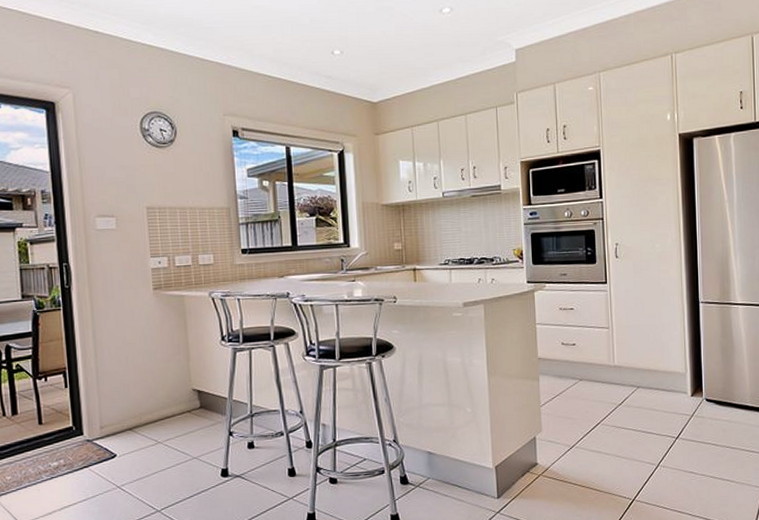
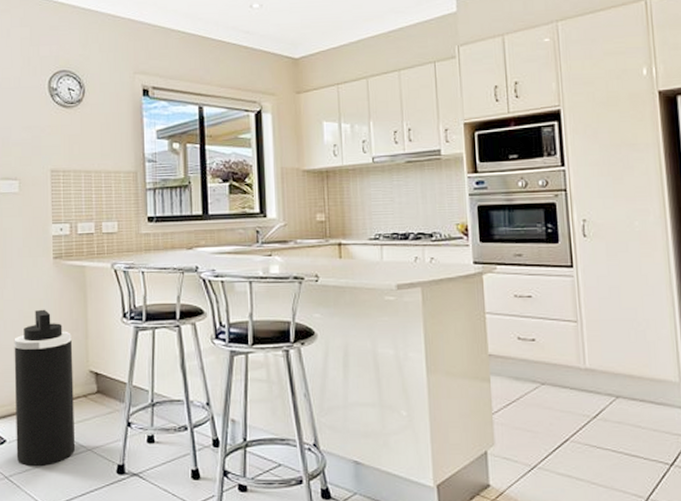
trash can: none [119,336,183,476] -> present [14,309,76,466]

